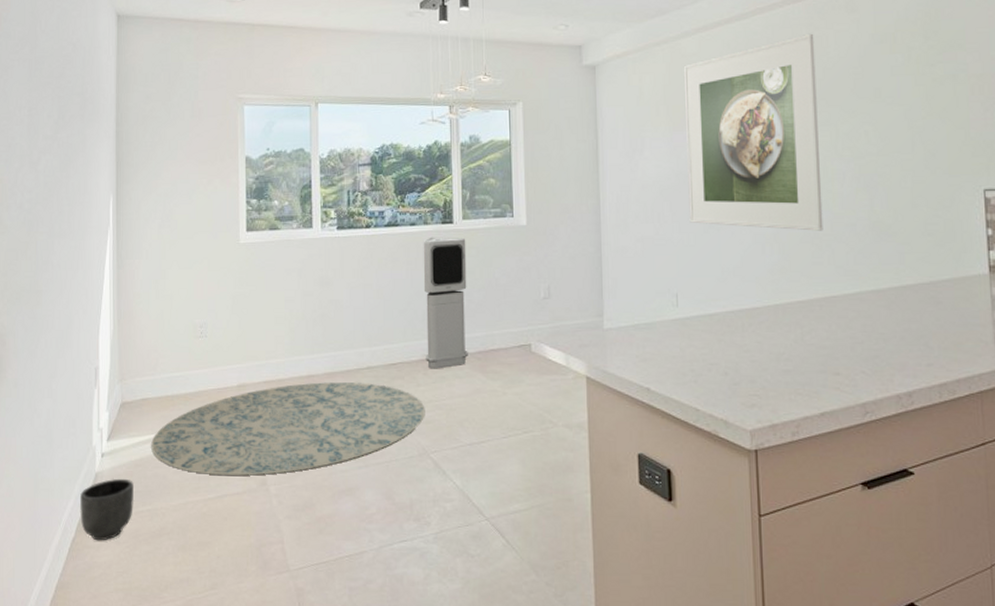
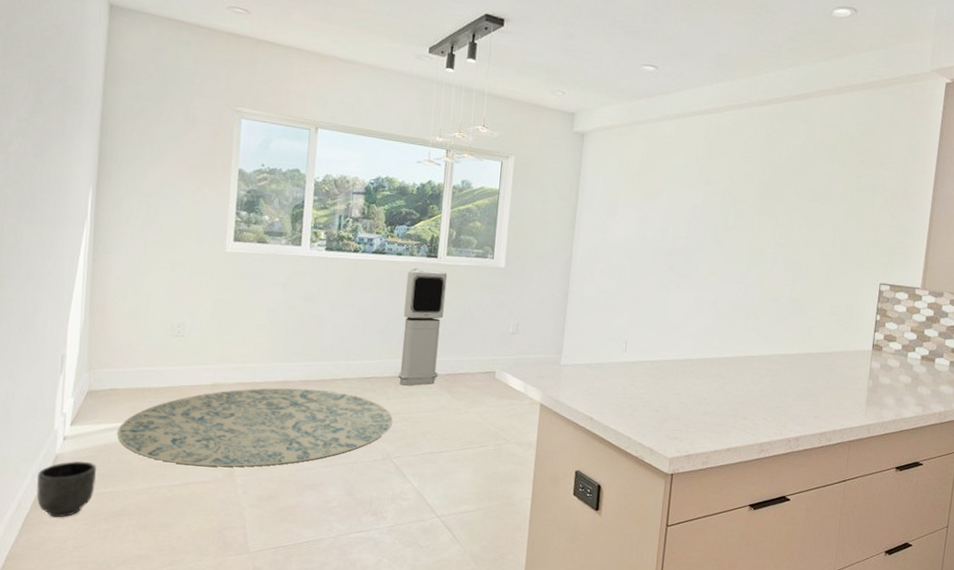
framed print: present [683,33,823,231] -> none [646,134,772,302]

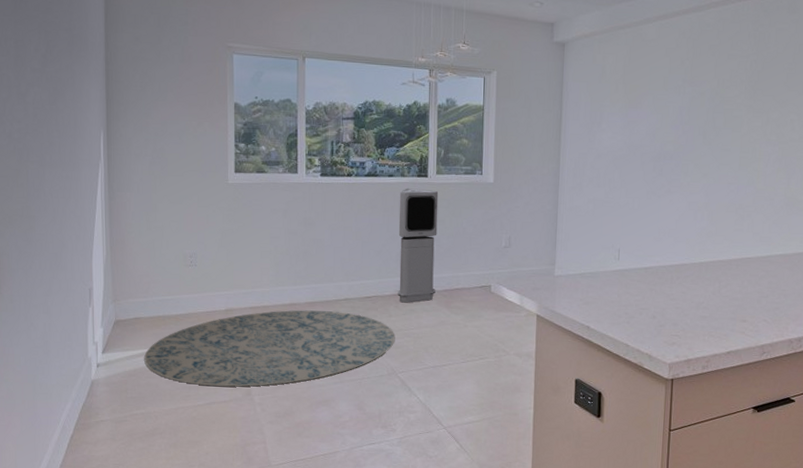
planter: present [36,461,96,518] -> none [77,385,128,438]

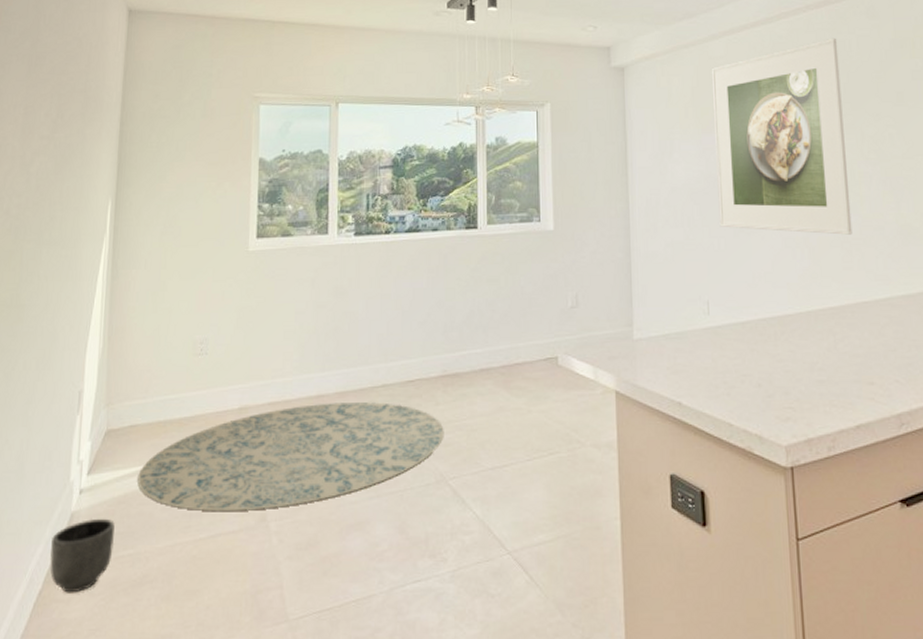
planter: none [77,385,128,438] -> present [50,518,115,593]
air purifier: present [398,188,439,303] -> none [445,243,491,386]
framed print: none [635,29,759,203] -> present [711,38,853,235]

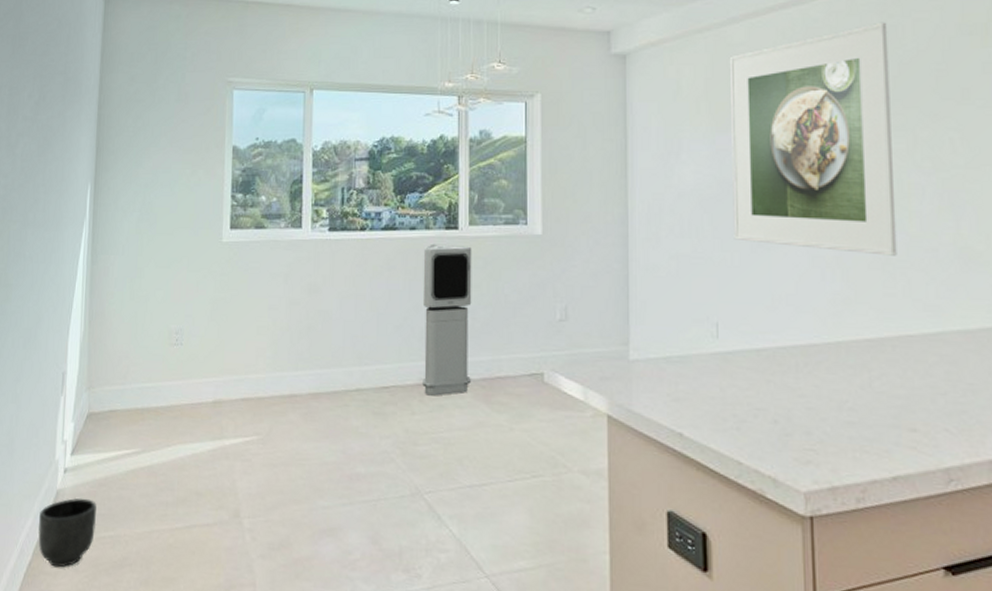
rug: present [137,402,444,512] -> none [117,403,420,506]
air purifier: none [445,243,491,386] -> present [422,243,472,396]

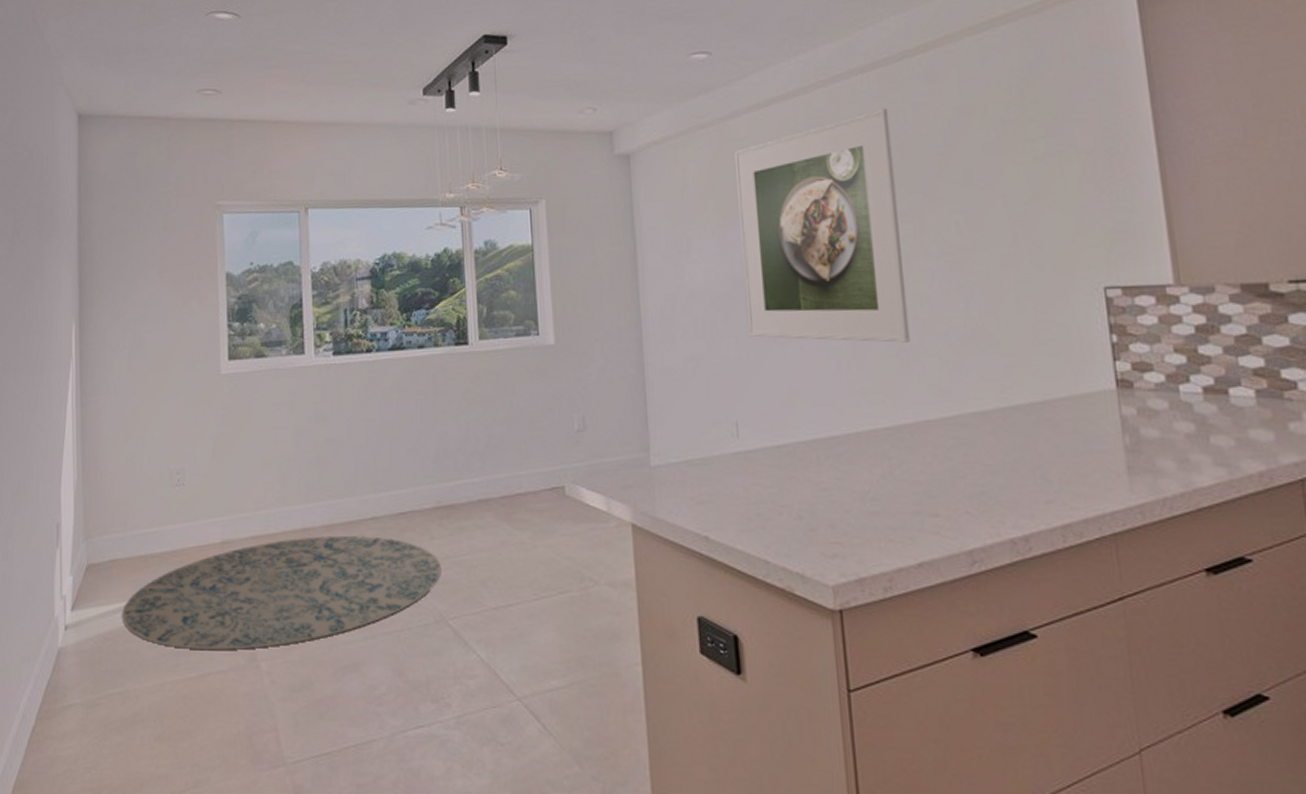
planter: present [38,498,96,568] -> none [41,655,102,731]
rug: none [117,403,420,506] -> present [122,536,442,651]
air purifier: present [422,243,472,396] -> none [433,360,490,518]

